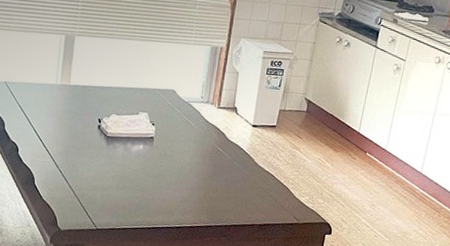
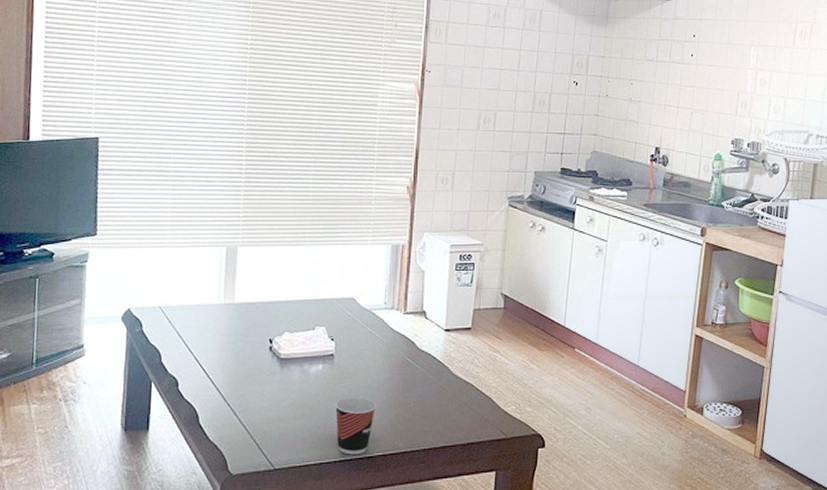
cup: none [151,175,188,224] -> present [335,397,377,455]

